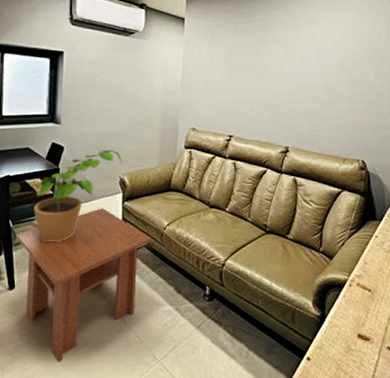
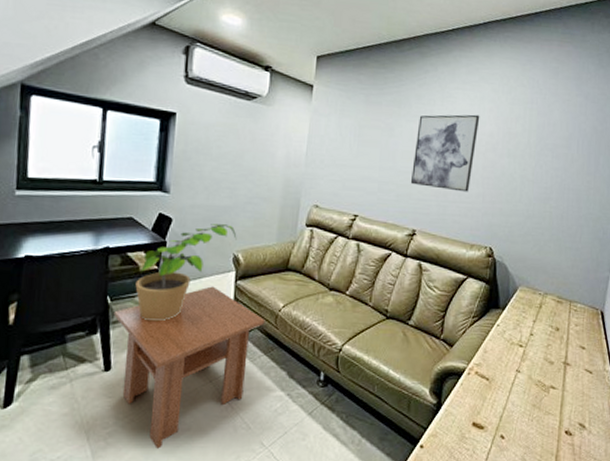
wall art: none [280,34,344,108] -> present [410,114,480,192]

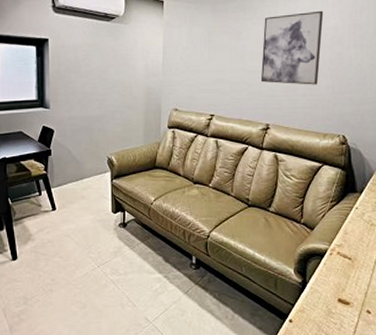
coffee table: present [113,286,266,449] -> none [15,186,140,323]
potted plant: present [135,224,237,322] -> none [30,132,109,218]

